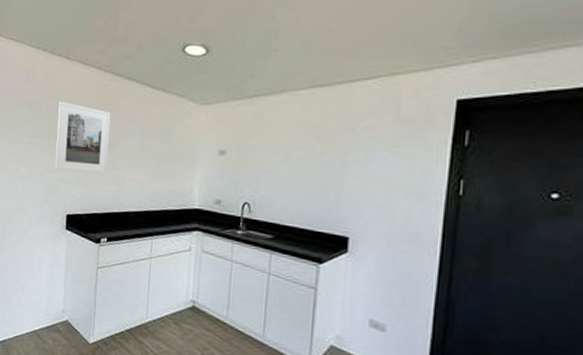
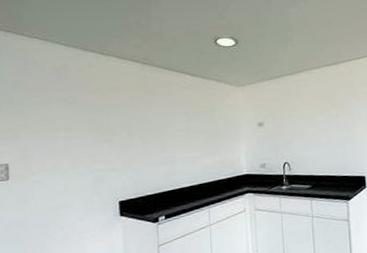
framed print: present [54,101,111,174] -> none [98,94,157,161]

